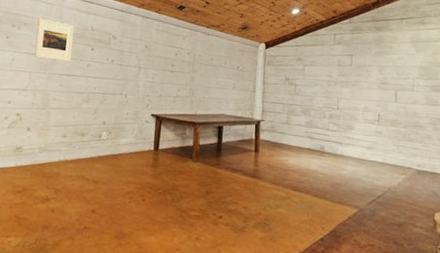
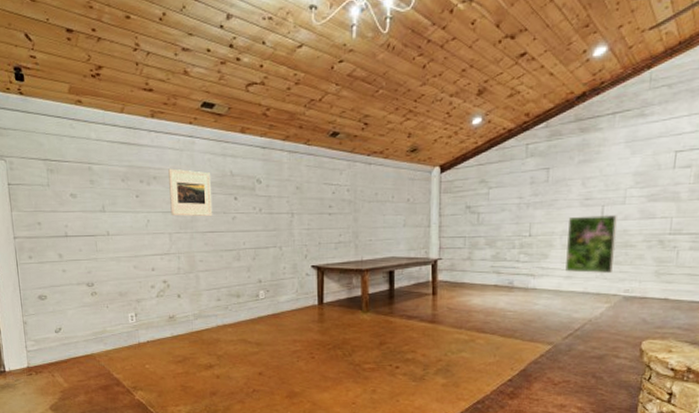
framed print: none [368,97,408,148] -> present [565,215,617,273]

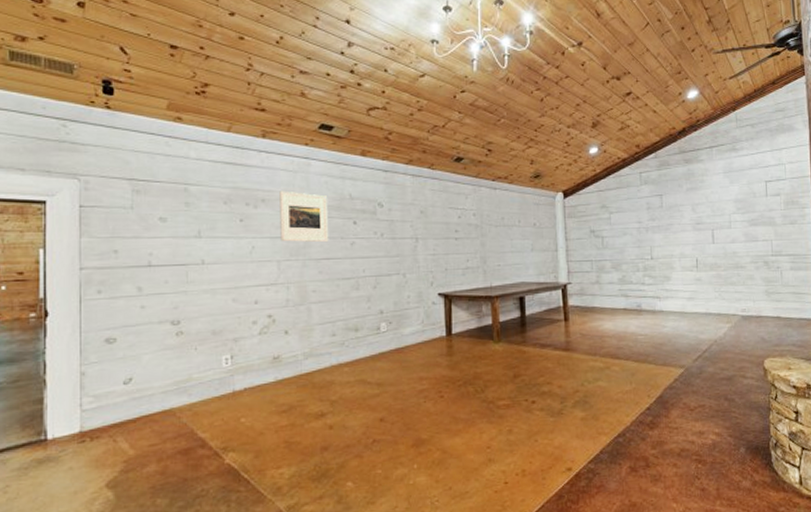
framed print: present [565,215,617,273] -> none [685,238,729,294]

